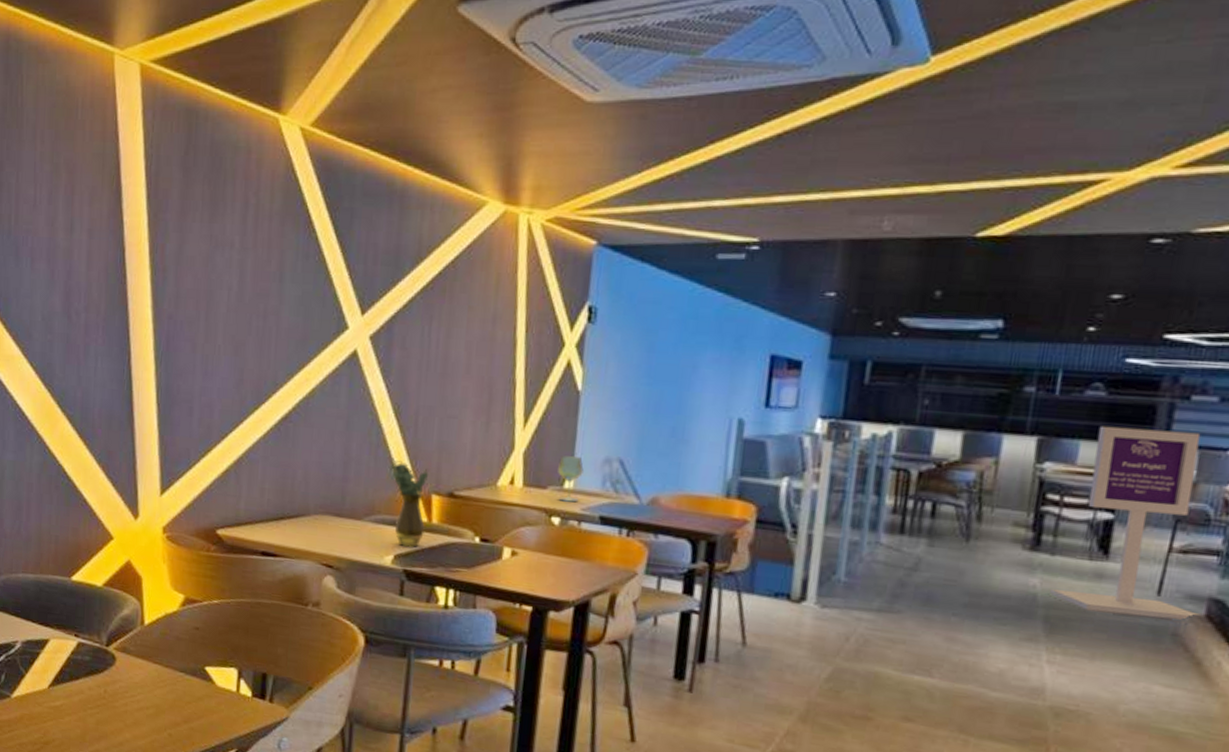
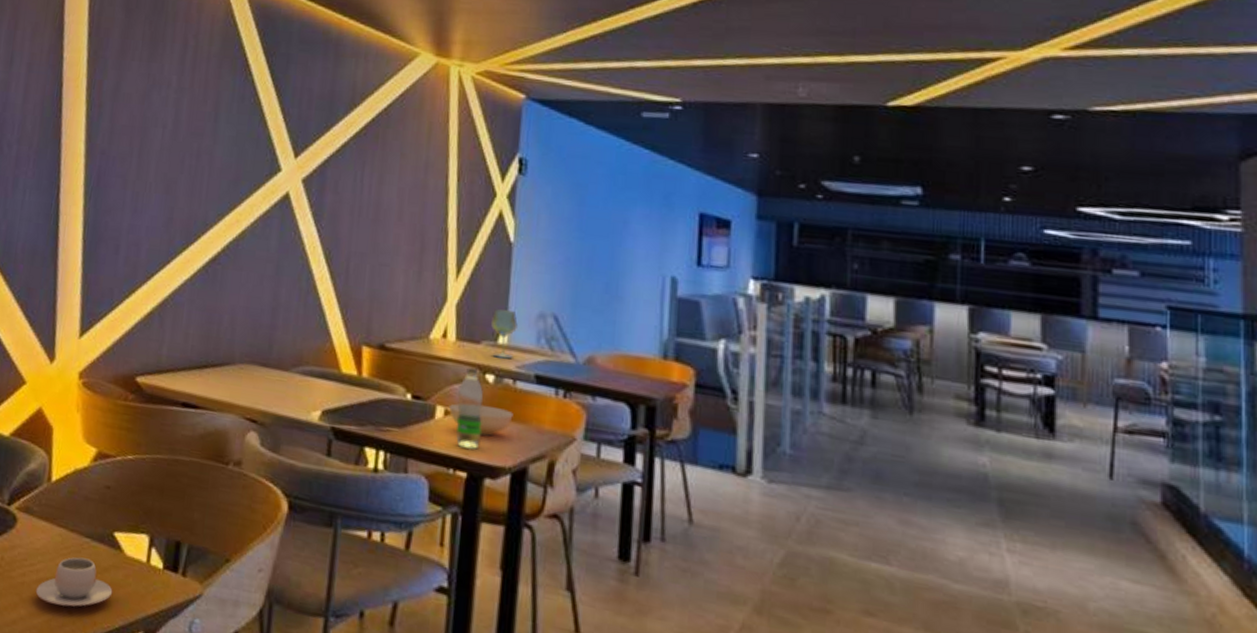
teacup: none [138,688,208,731] -> present [35,557,113,607]
vase: present [391,458,429,547] -> none [320,305,360,403]
bowl: none [516,544,578,573] -> present [449,403,513,436]
bottle: none [522,511,549,586] -> present [455,367,484,449]
sign stand: present [1048,425,1201,623] -> none [999,296,1156,511]

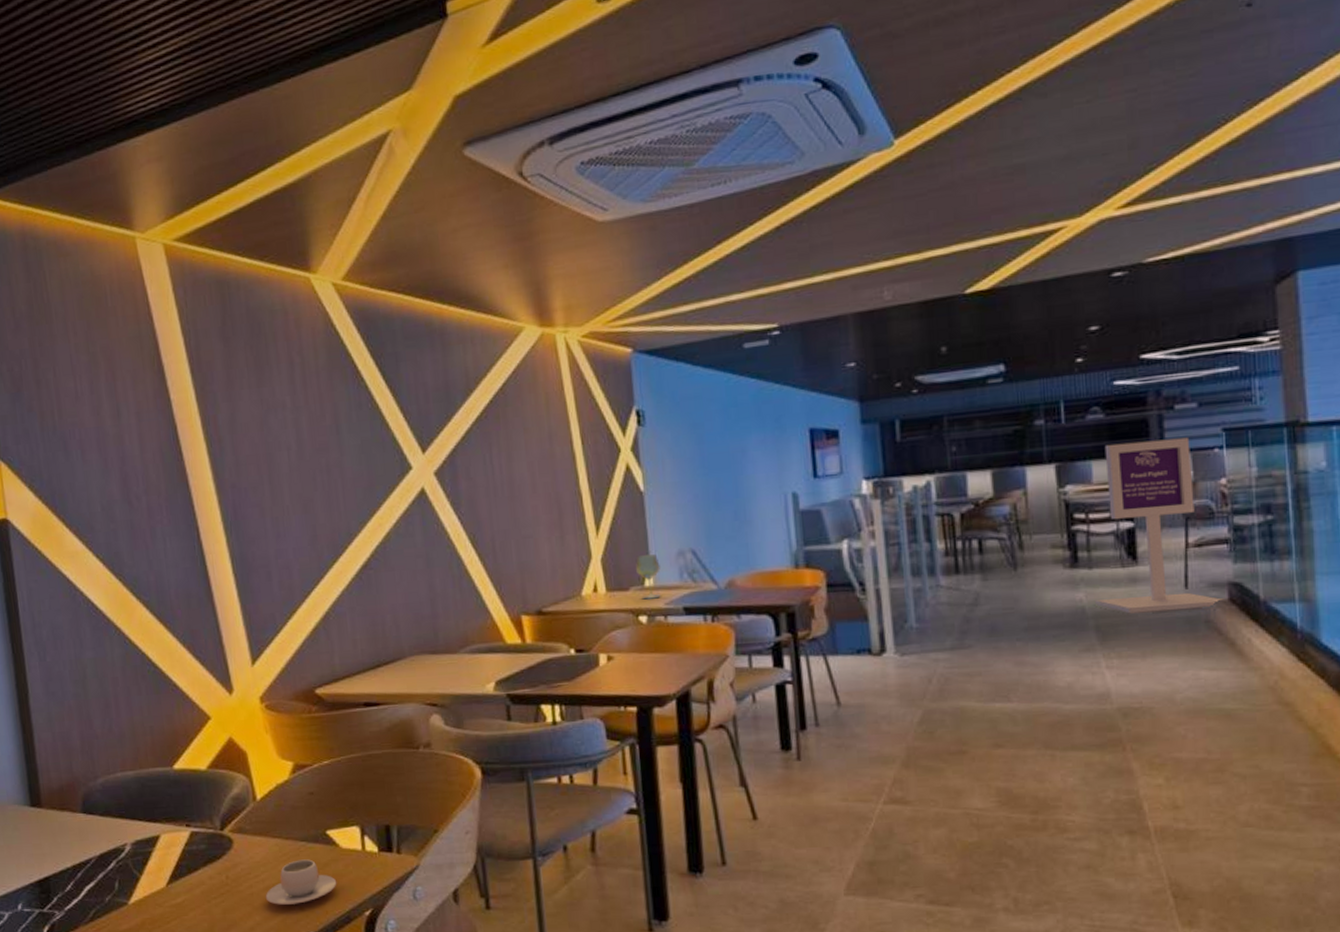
bowl: present [449,403,513,436] -> none [611,644,670,671]
bottle: present [455,367,484,449] -> none [616,613,644,686]
sign stand: none [999,296,1156,511] -> present [1094,437,1224,615]

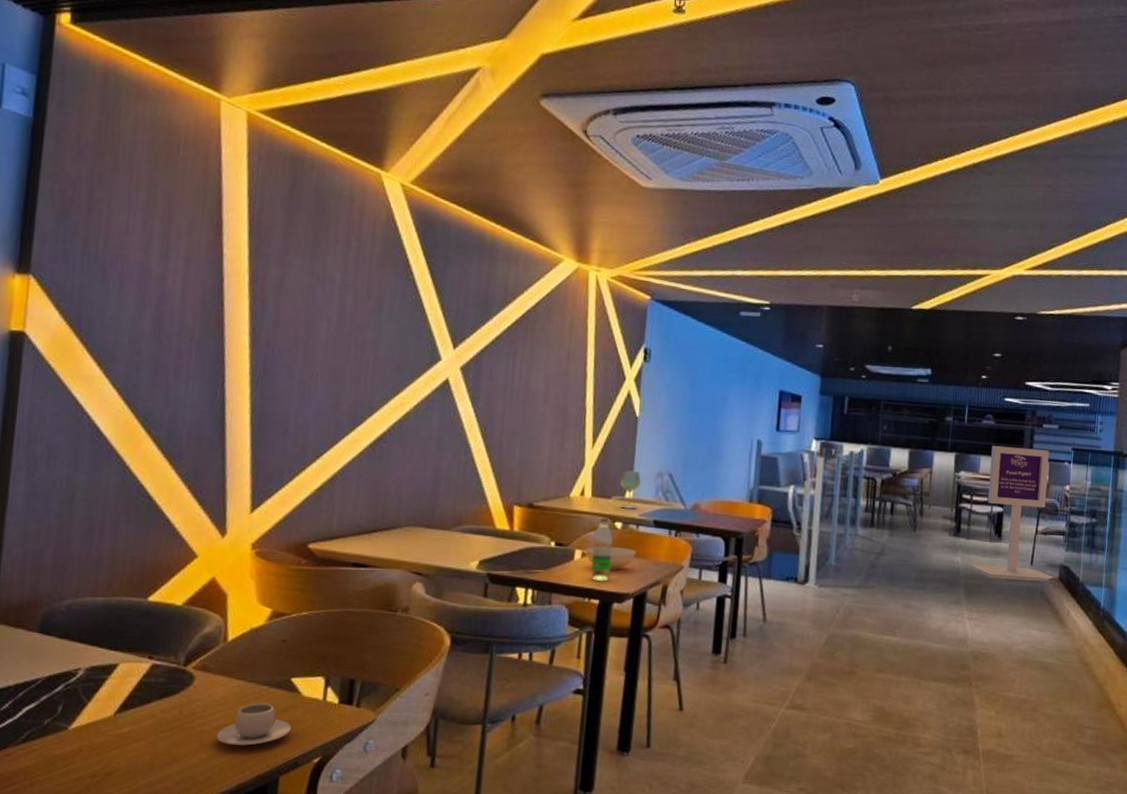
bowl: none [611,644,670,671] -> present [586,547,636,570]
bottle: none [616,613,644,686] -> present [590,518,613,581]

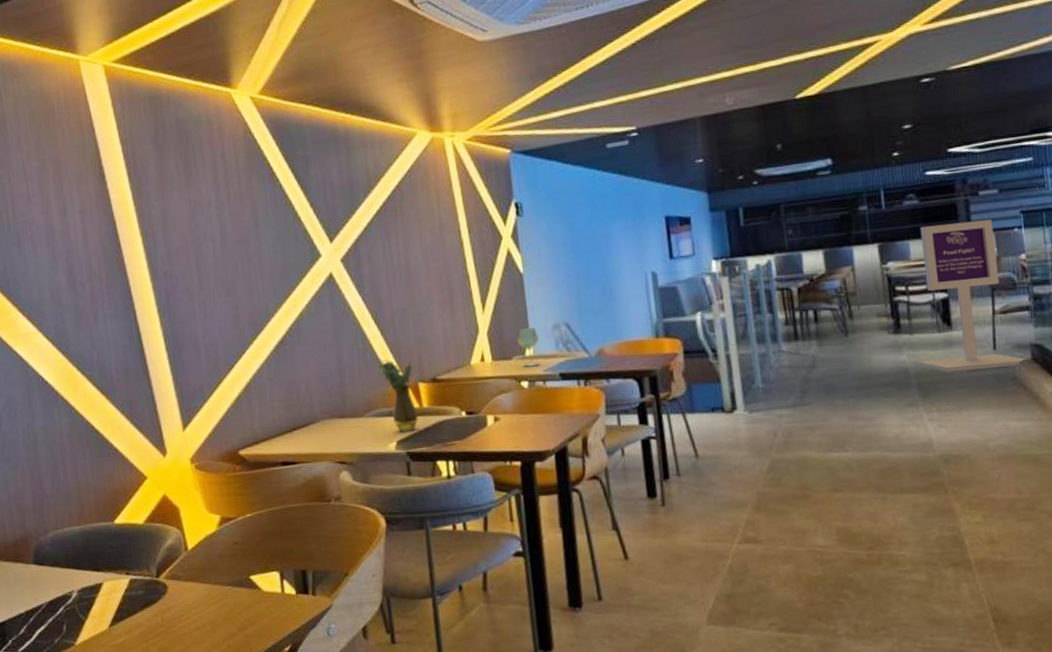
teacup: present [216,703,292,746] -> none [196,602,260,643]
vase: none [477,474,512,553] -> present [378,358,419,432]
bowl: present [586,547,636,570] -> none [497,405,549,430]
bottle: present [590,518,613,581] -> none [502,379,527,443]

